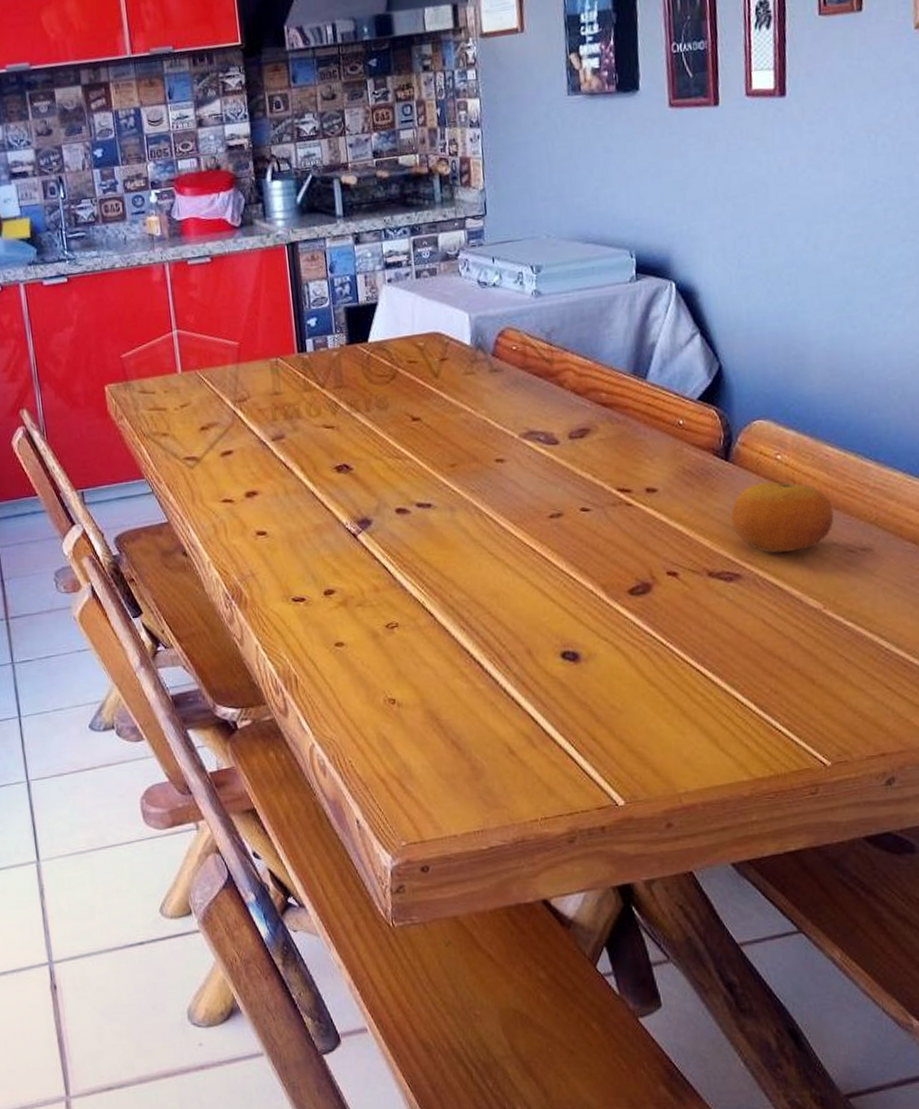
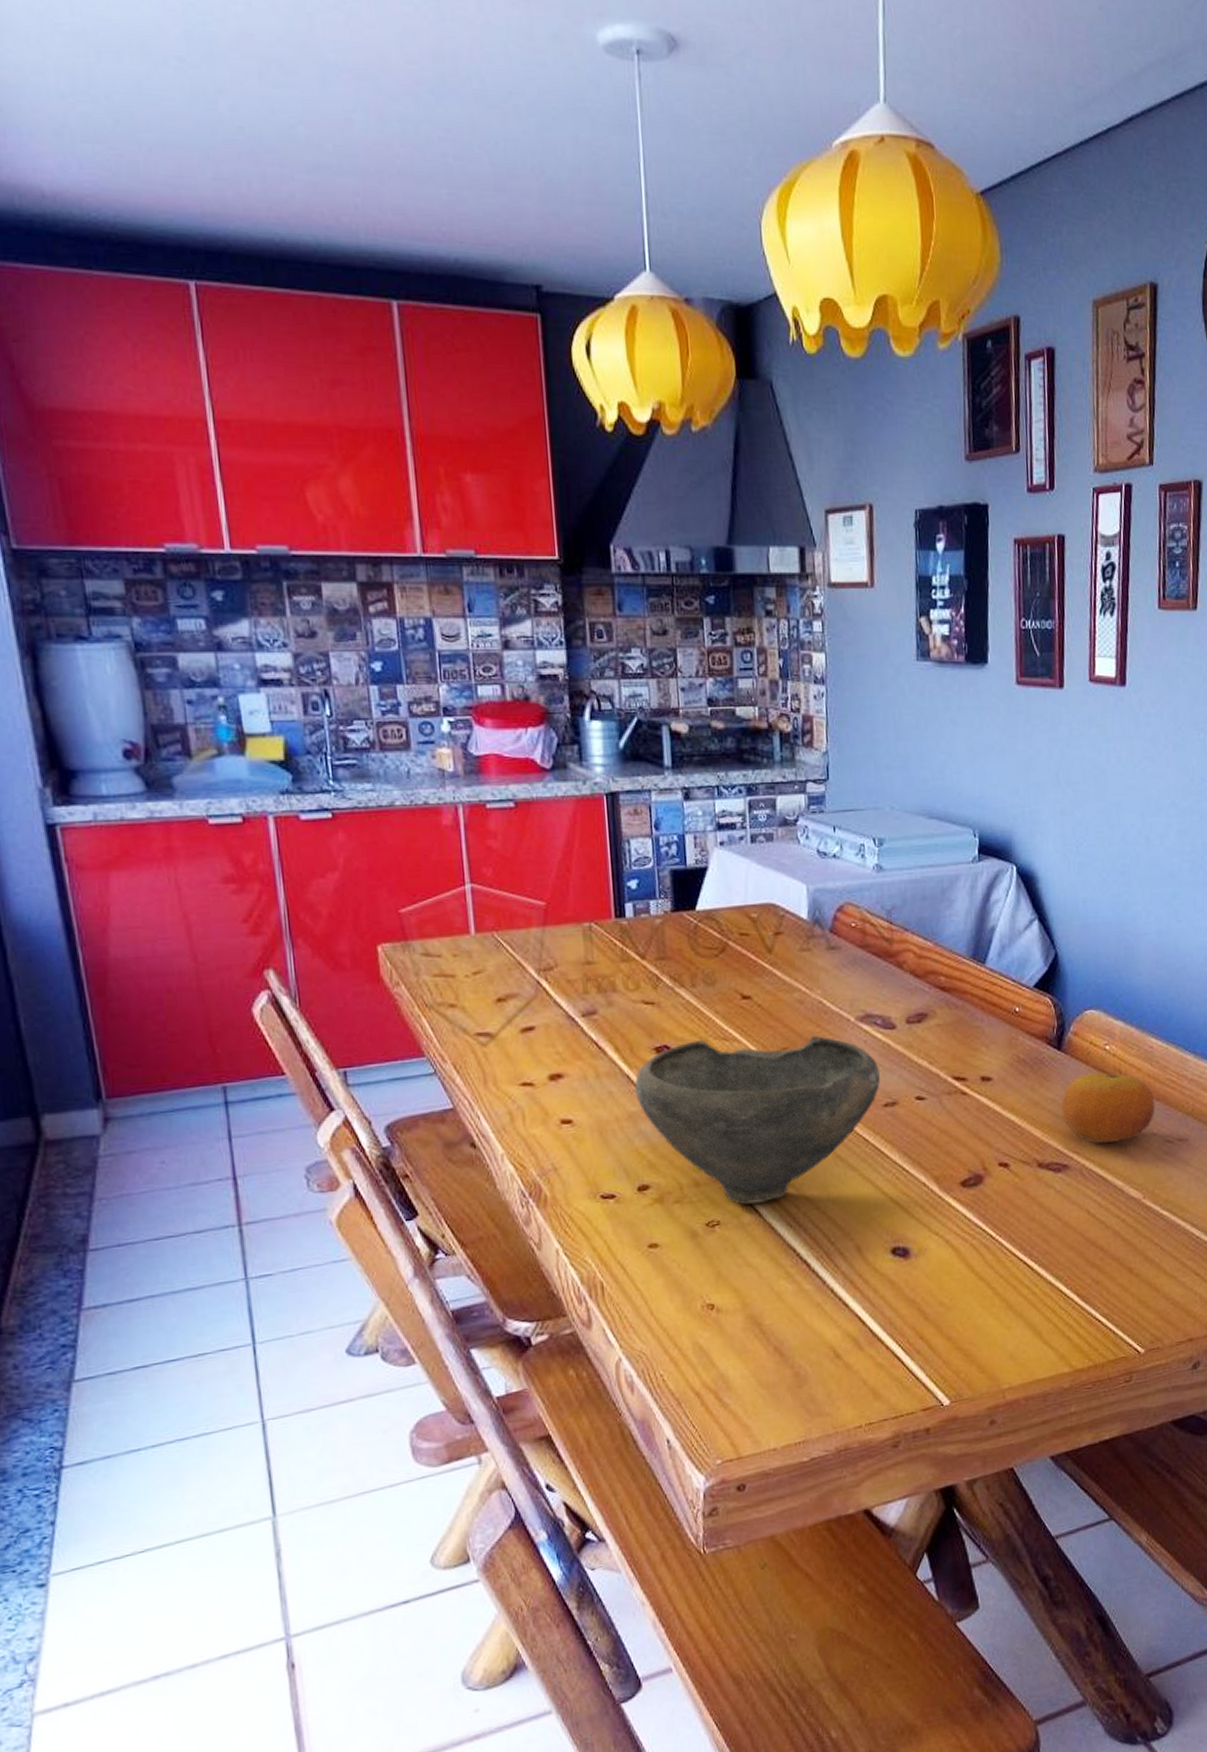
bowl: none [319,452,545,608] -> present [635,1035,880,1204]

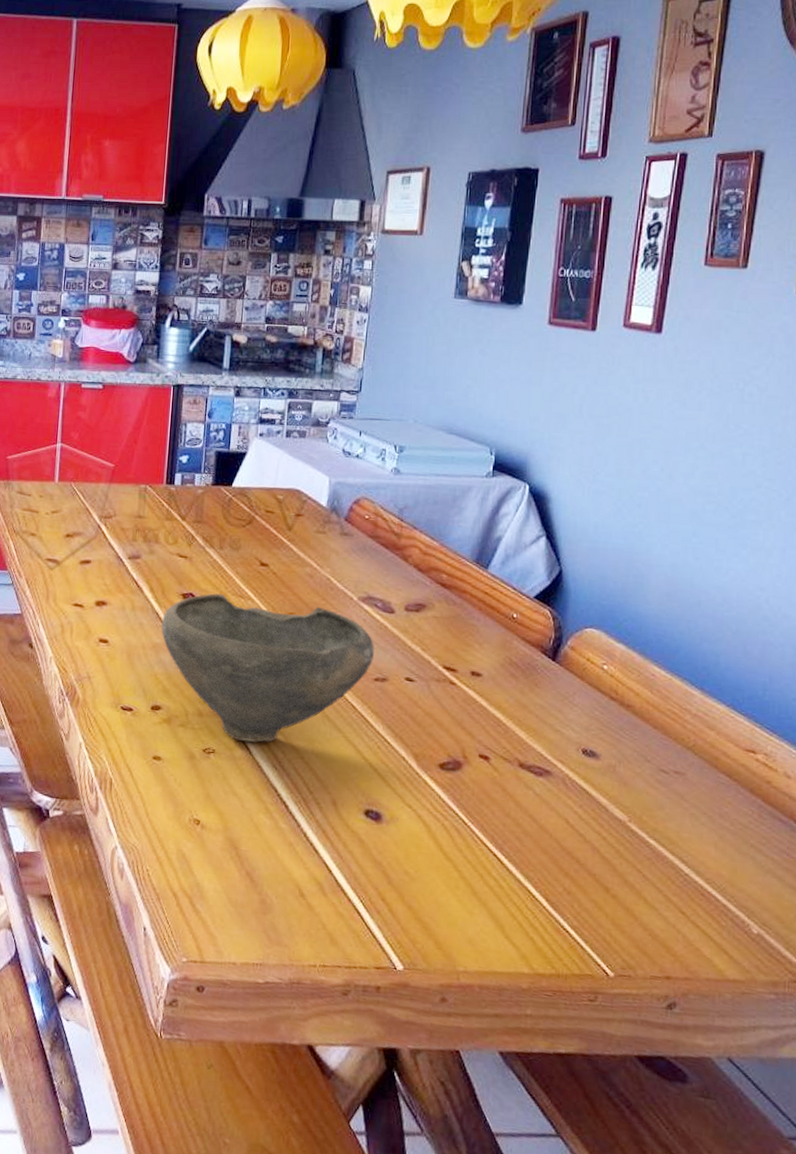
fruit: present [1061,1072,1155,1144] -> none [549,688,652,761]

